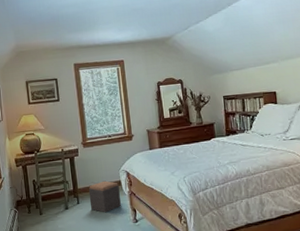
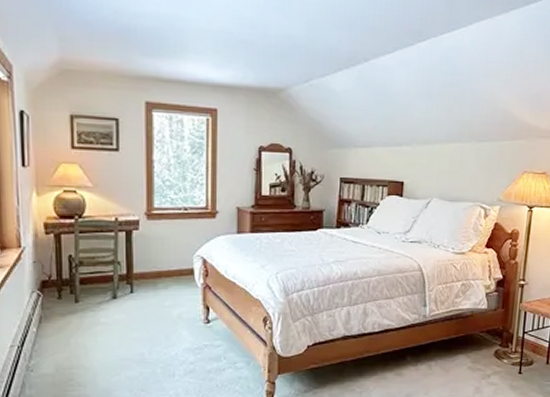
footstool: present [88,180,121,213] -> none [148,266,190,308]

